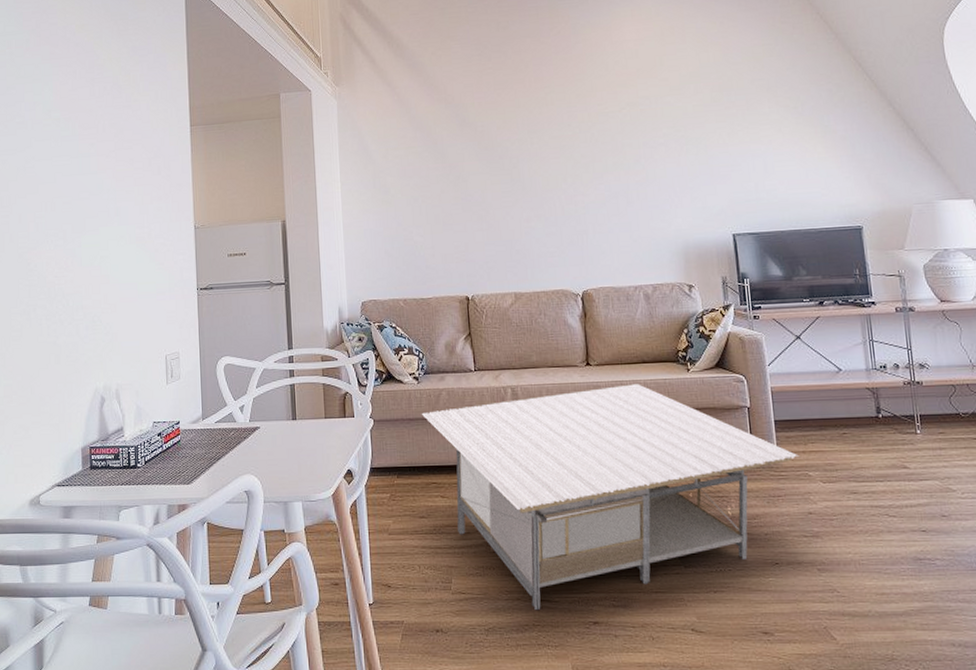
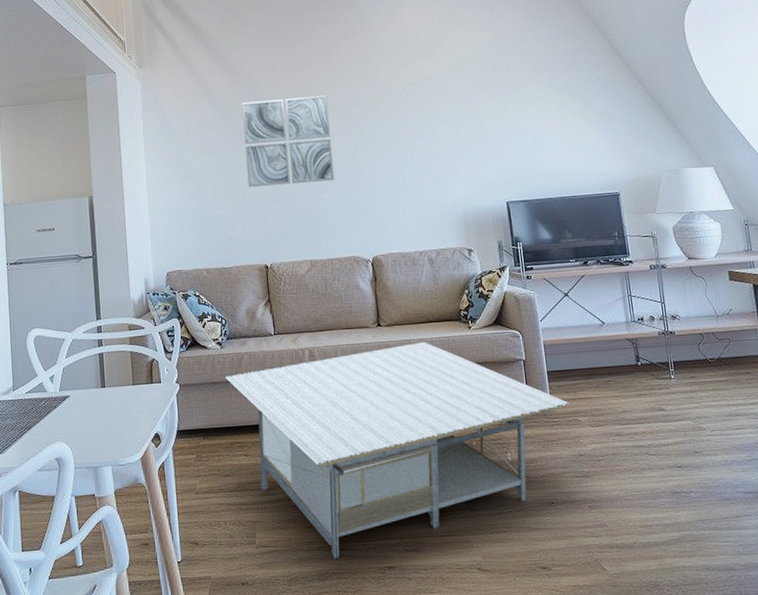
wall art: none [443,116,542,214] -> present [241,95,334,188]

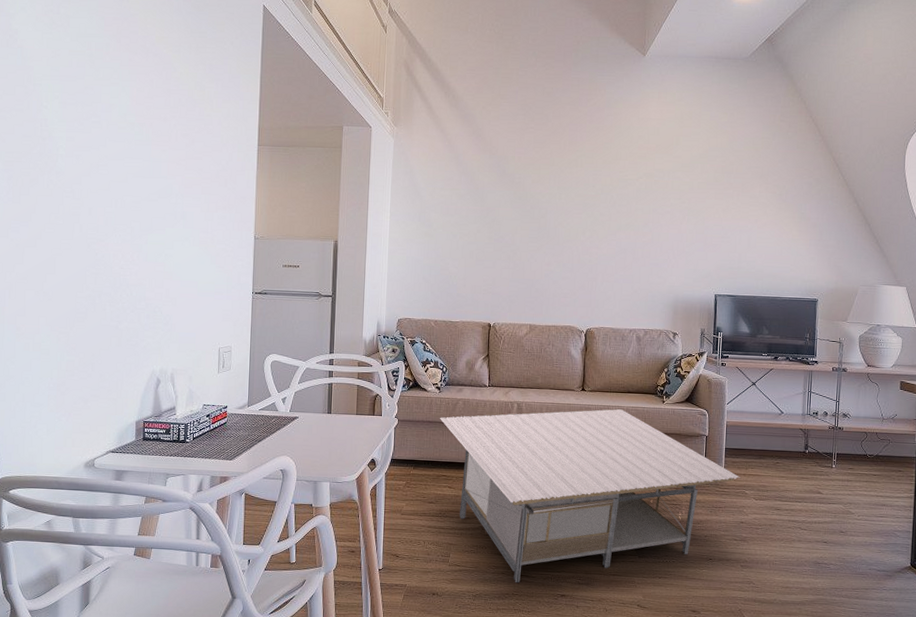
wall art: present [241,95,334,188] -> none [482,171,567,255]

